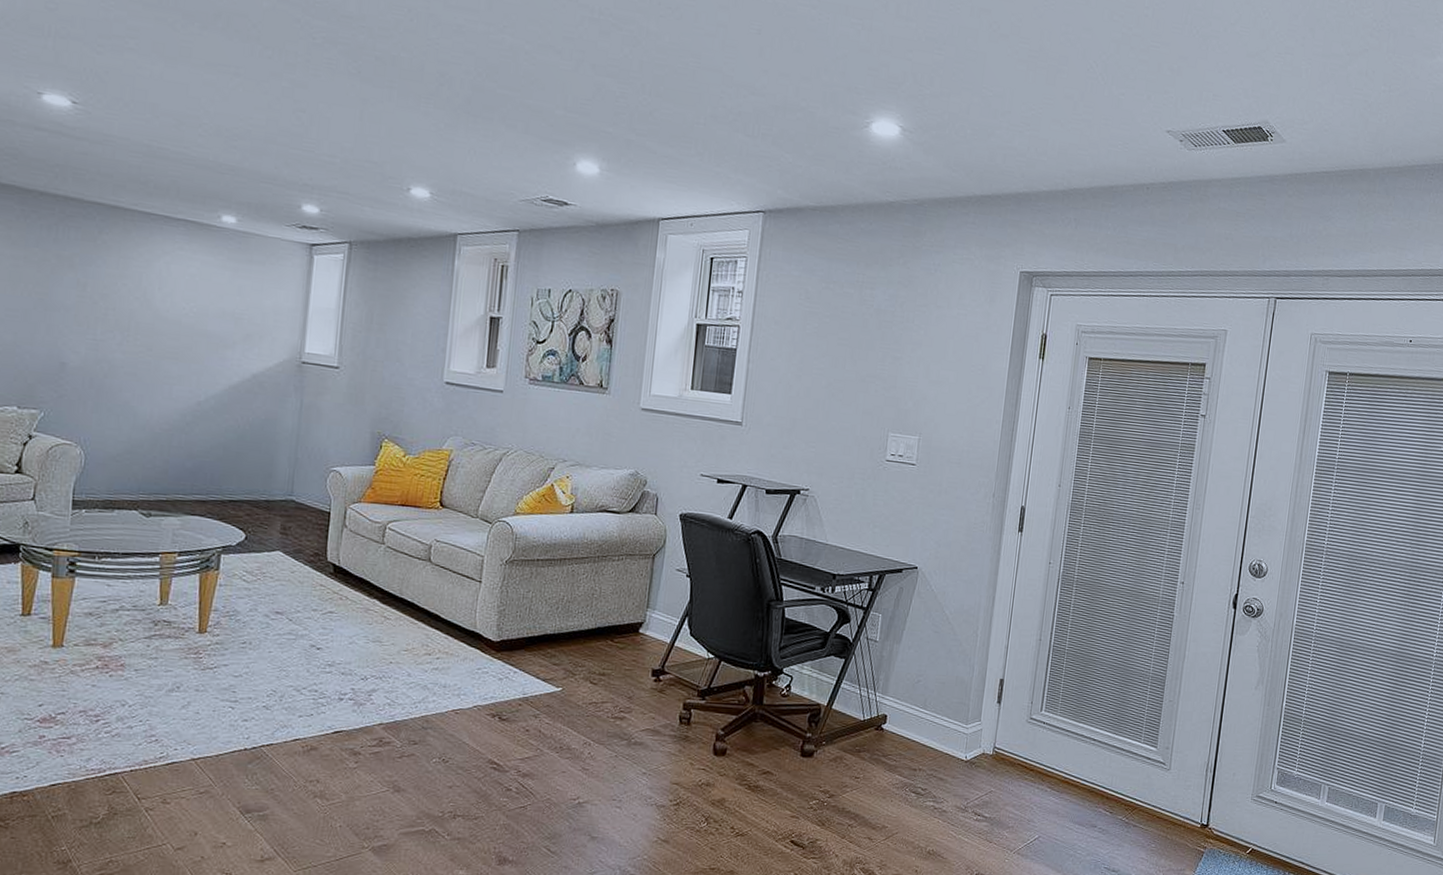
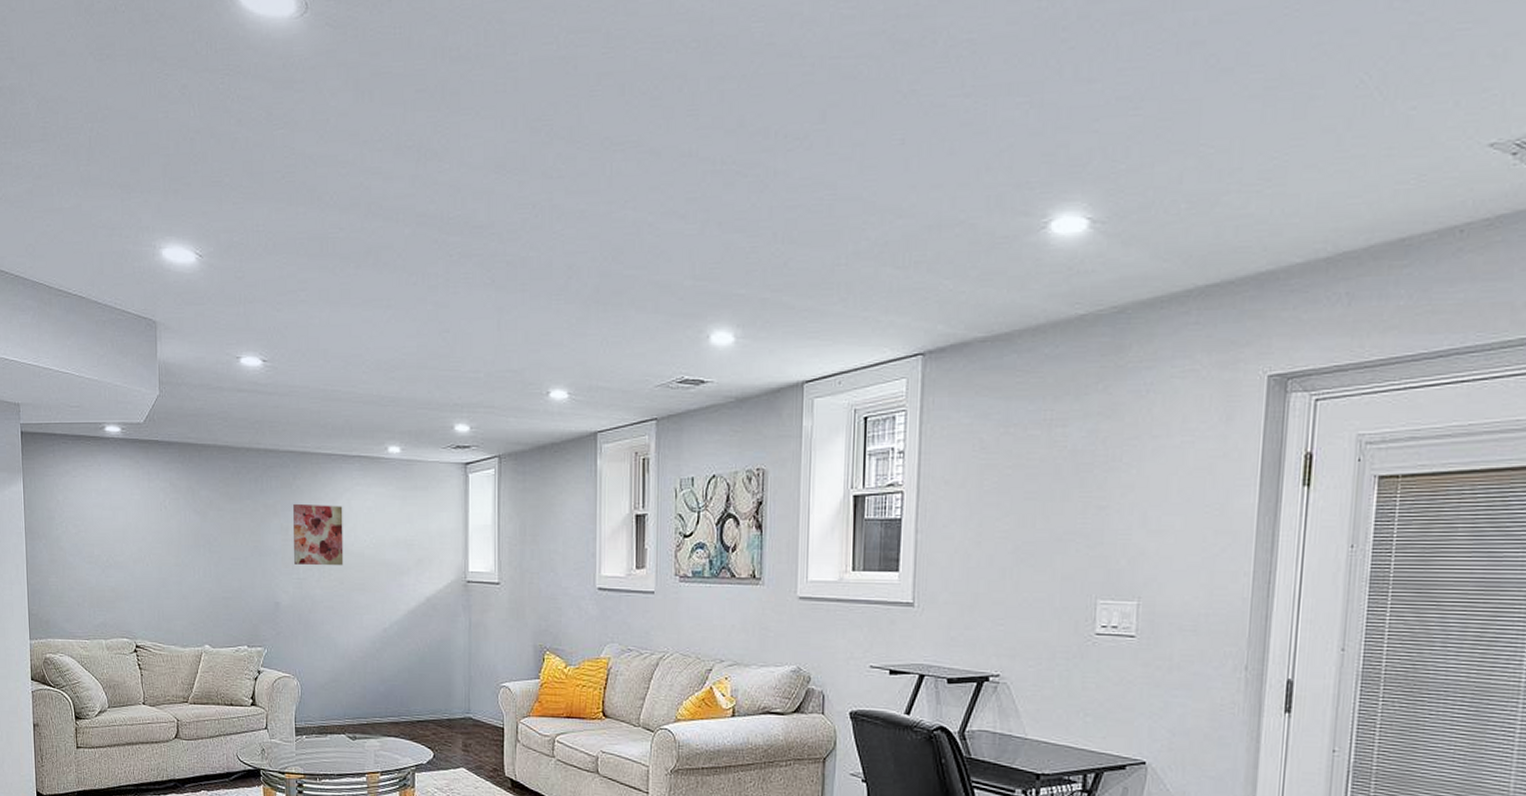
wall art: none [91,258,160,332] -> present [293,503,344,566]

